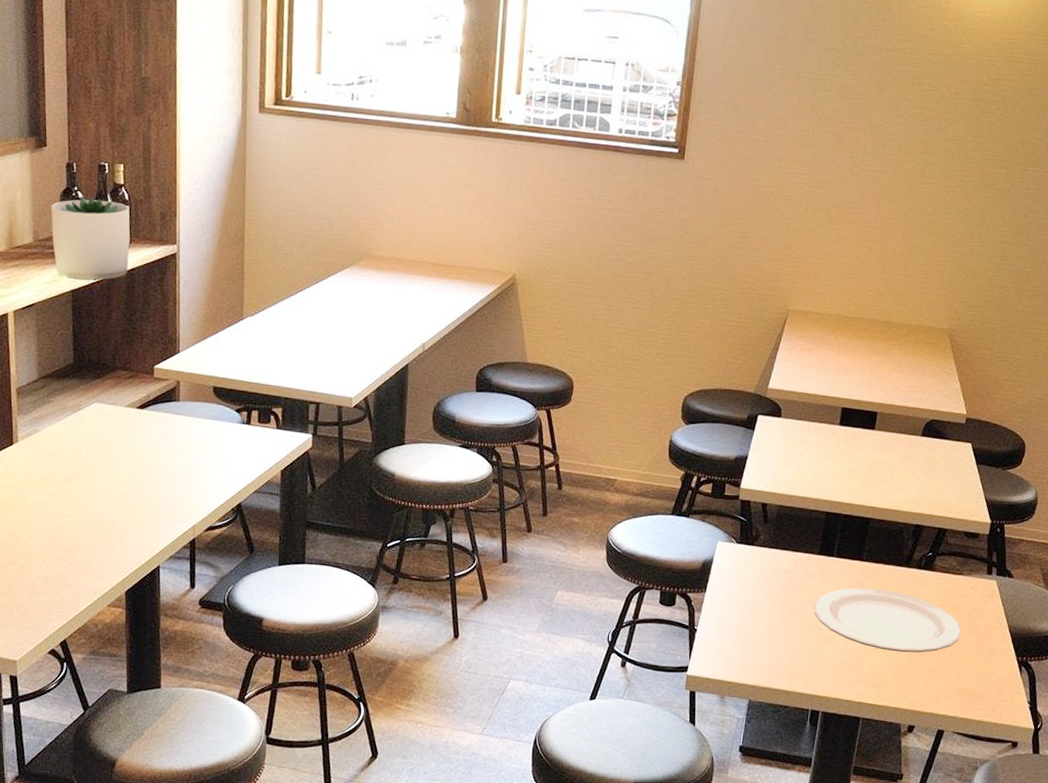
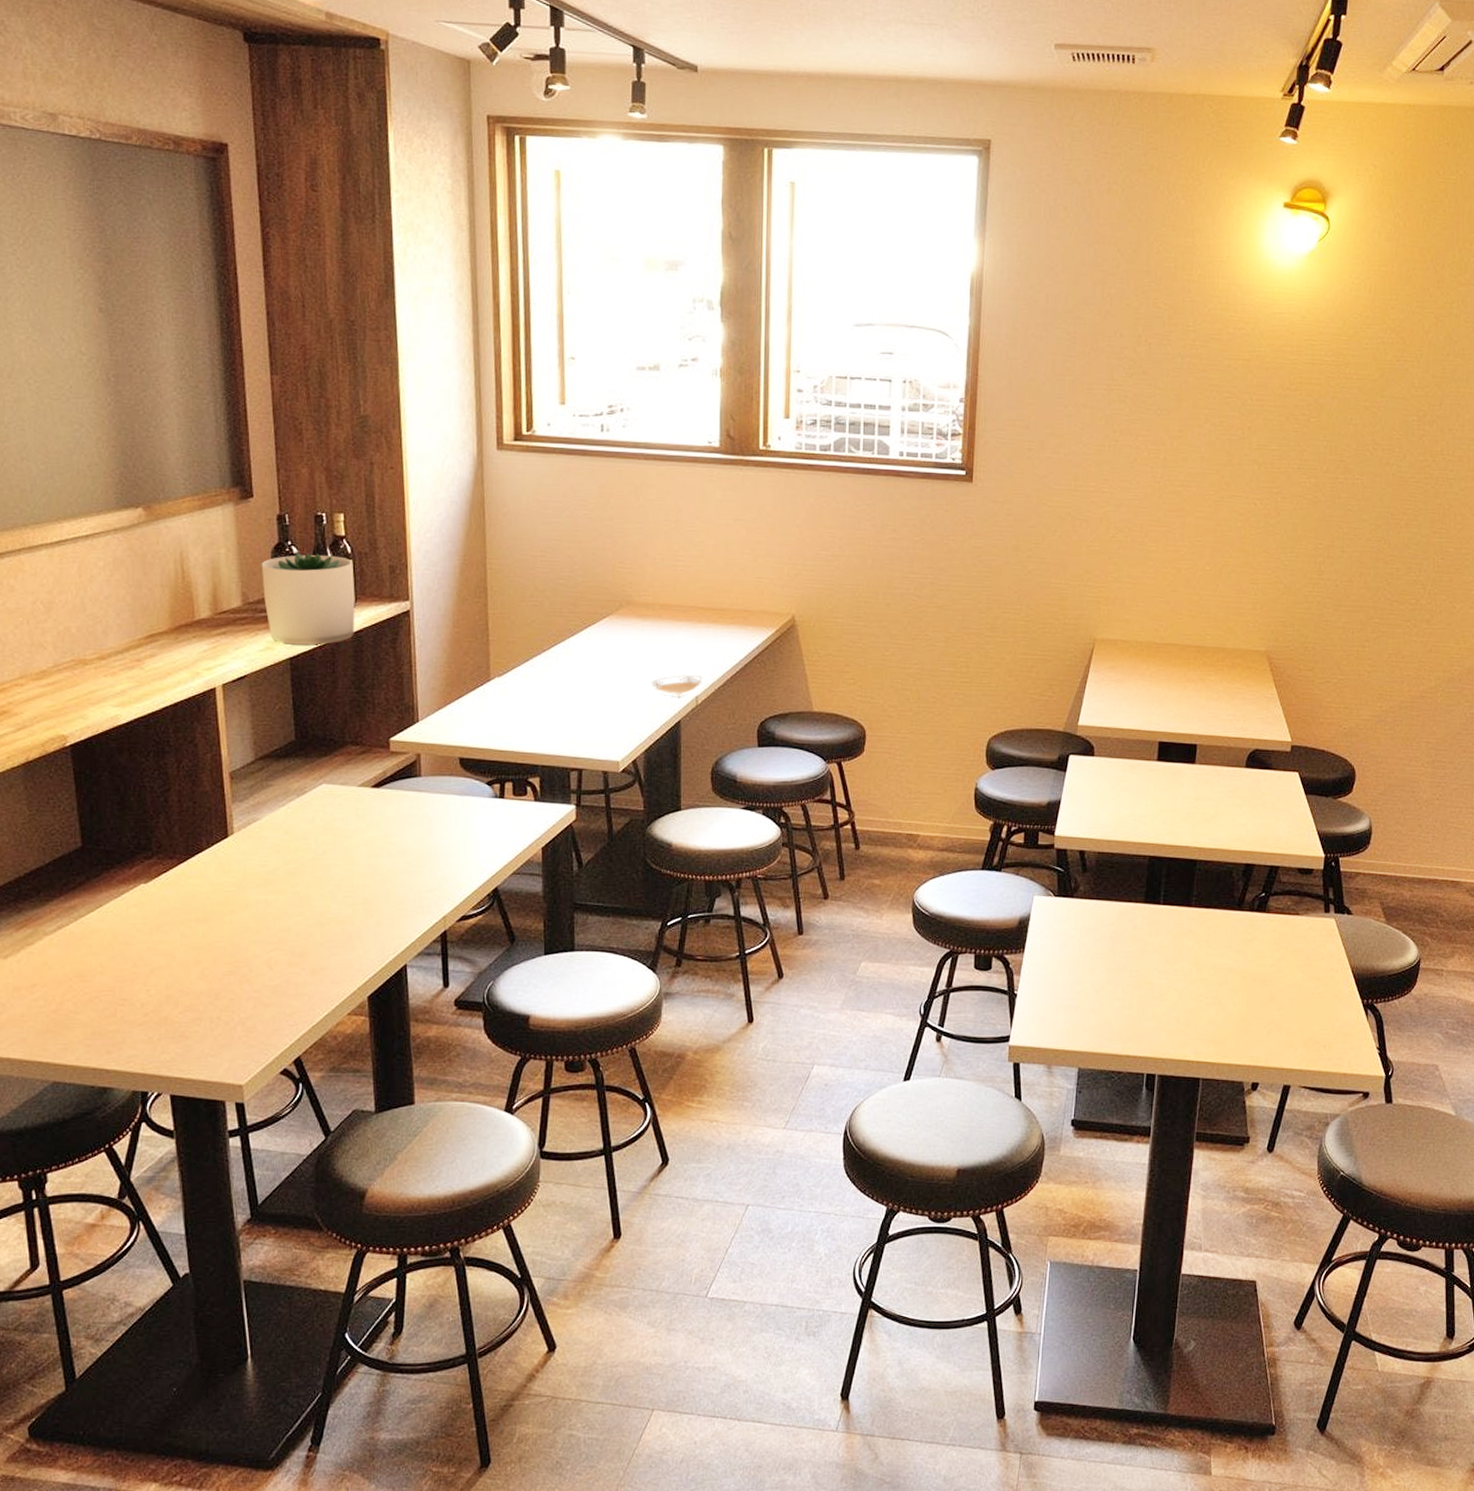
dish: none [384,323,430,344] -> present [651,675,702,698]
plate: present [814,587,962,653] -> none [1143,936,1302,1004]

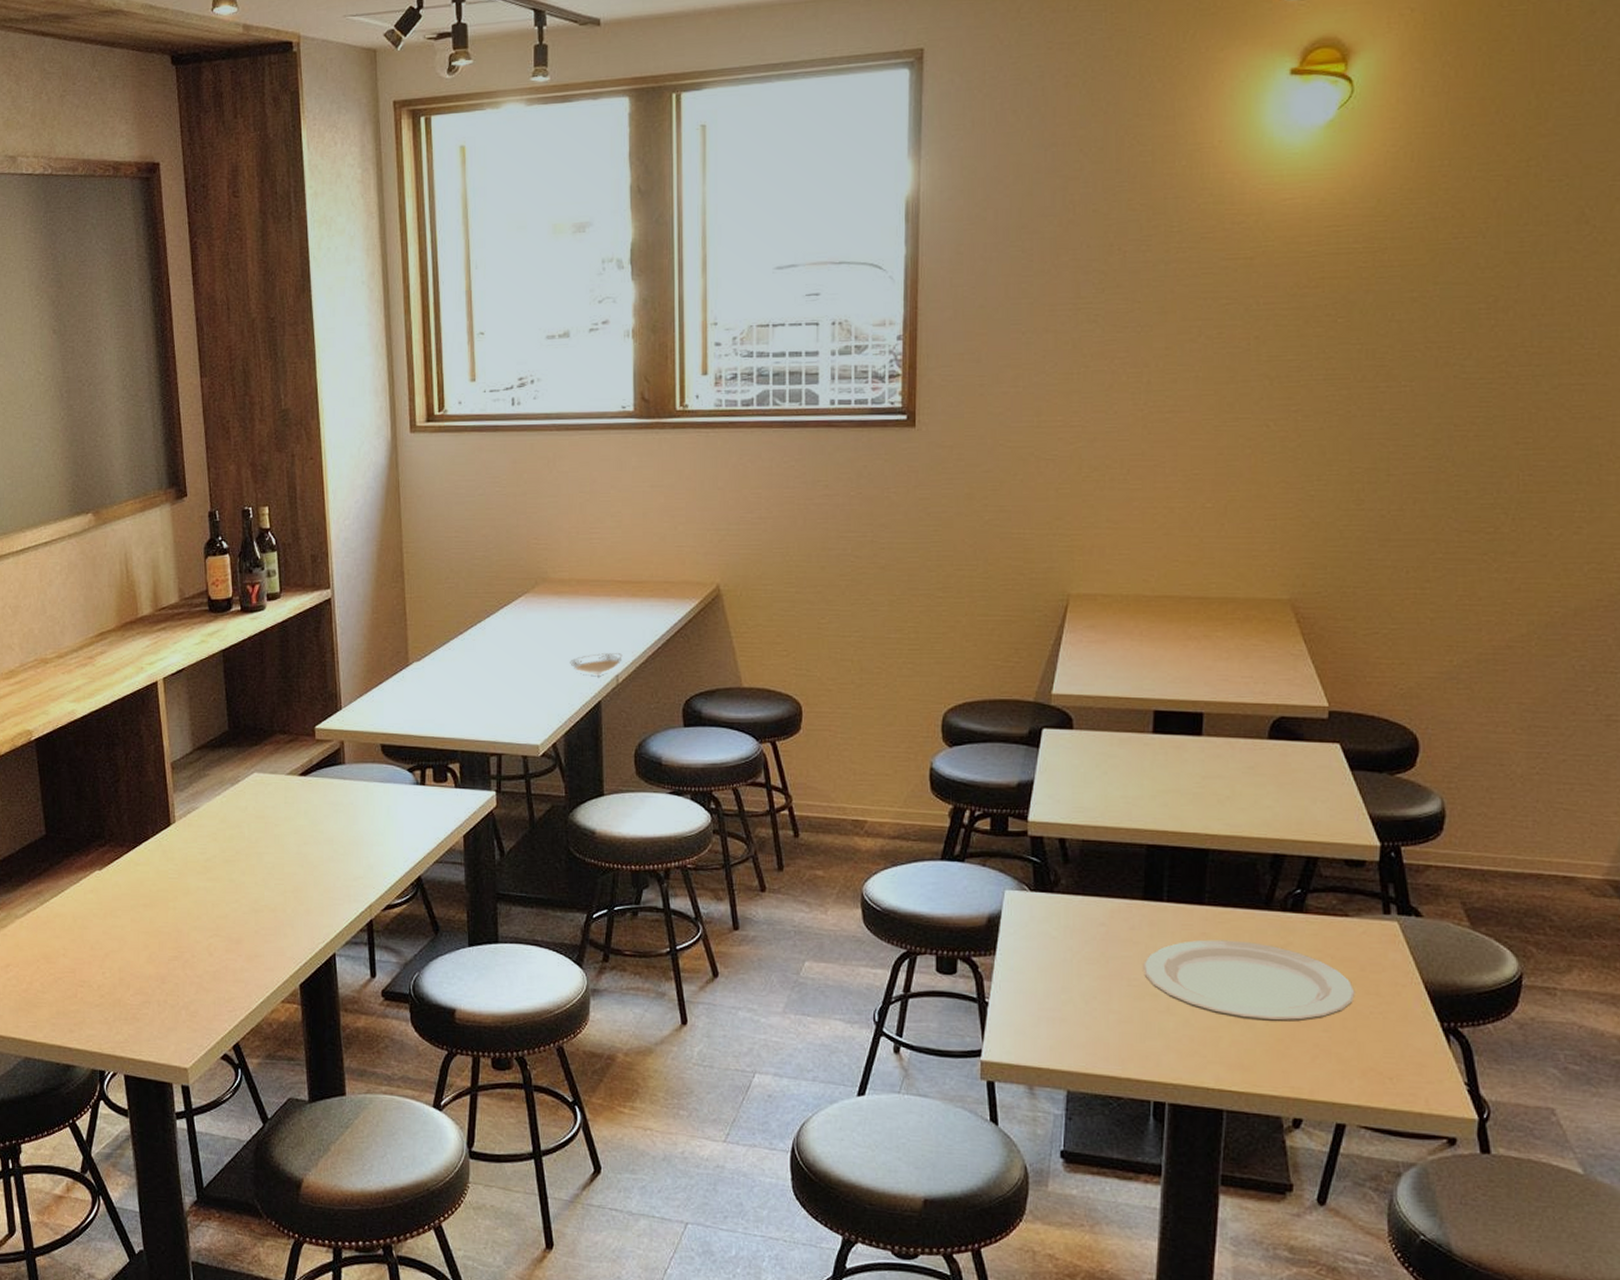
planter: present [261,552,355,646] -> none [195,547,280,637]
plate: none [1143,936,1302,1004] -> present [1143,939,1355,1023]

